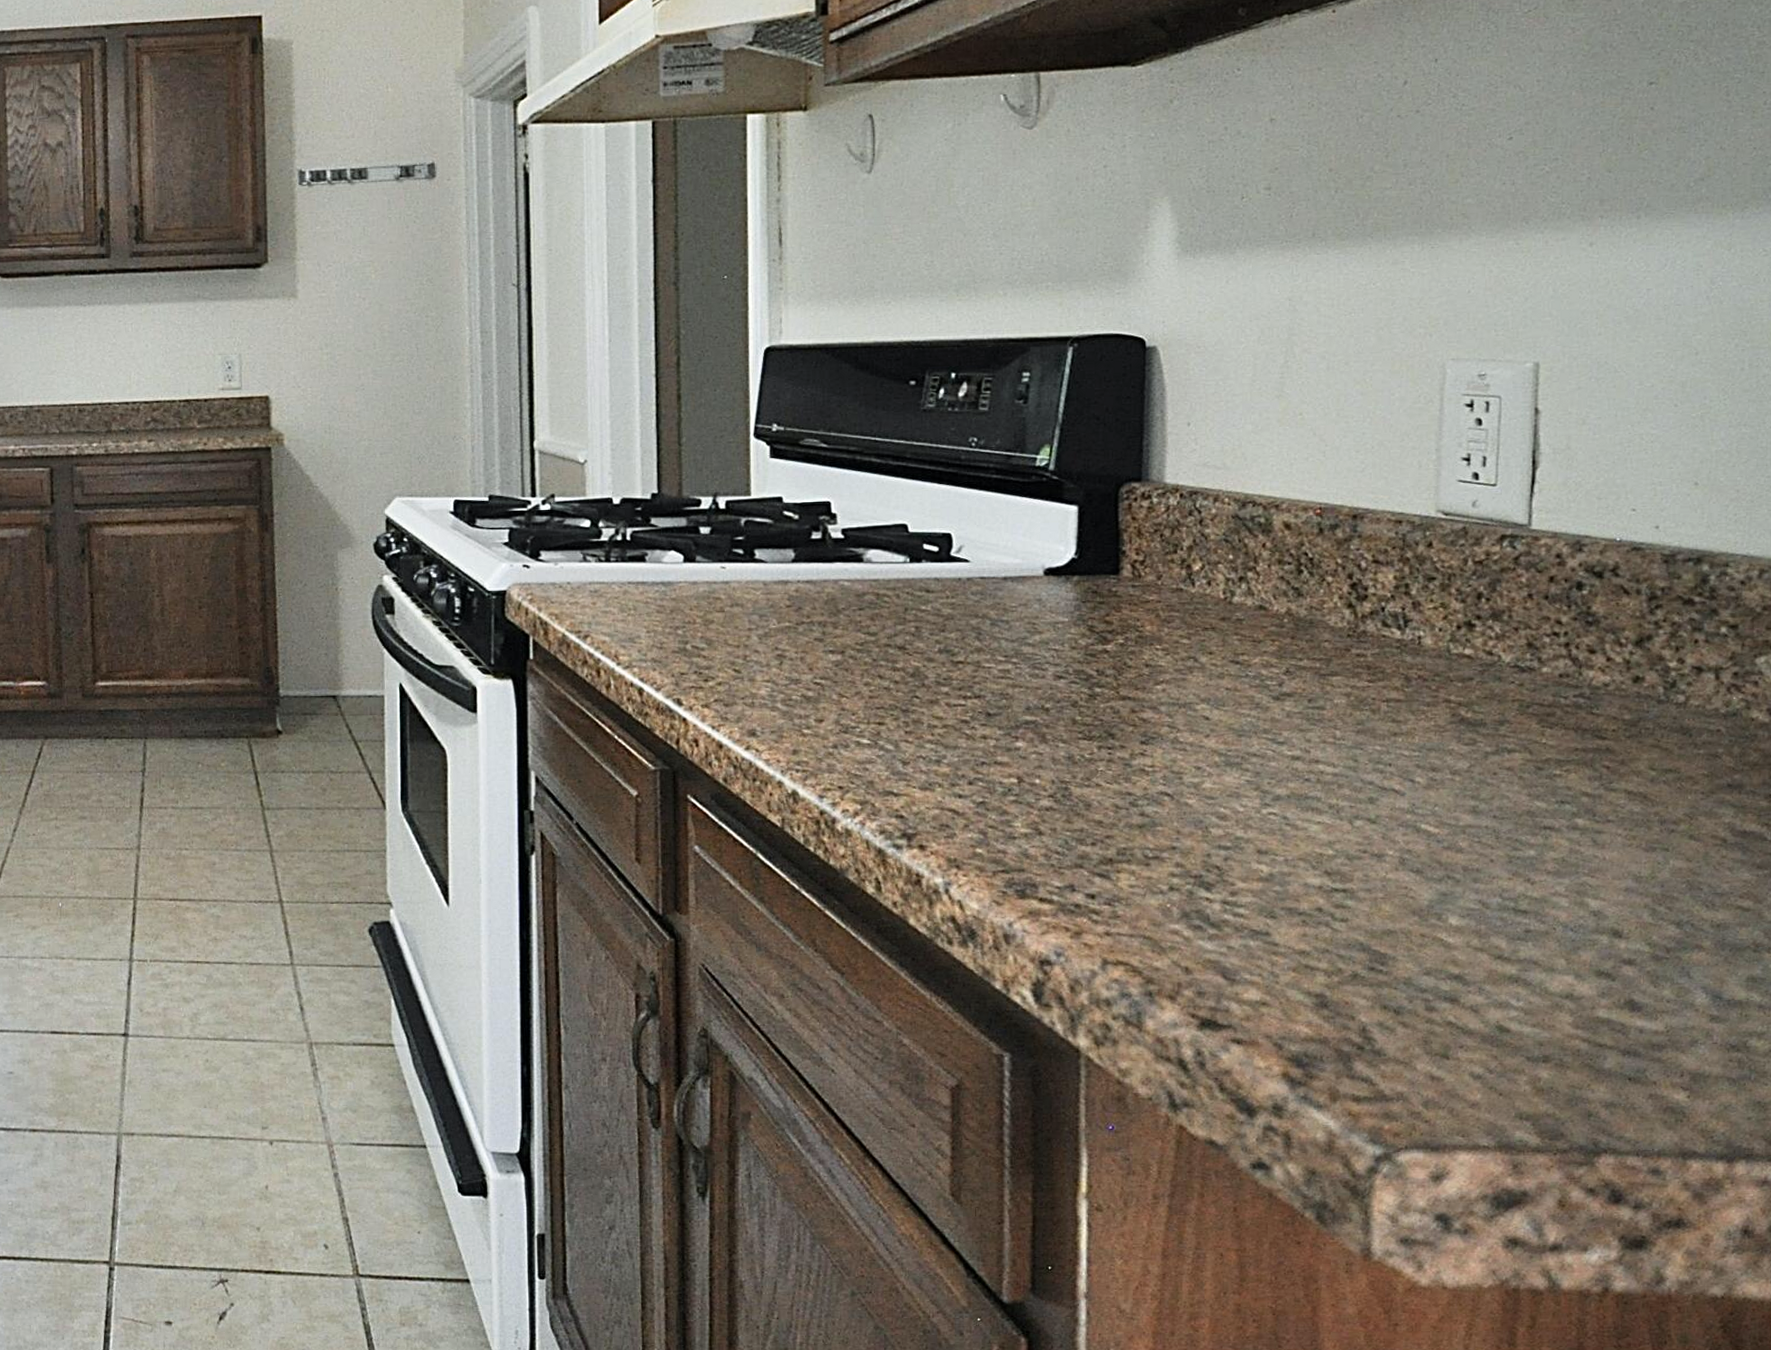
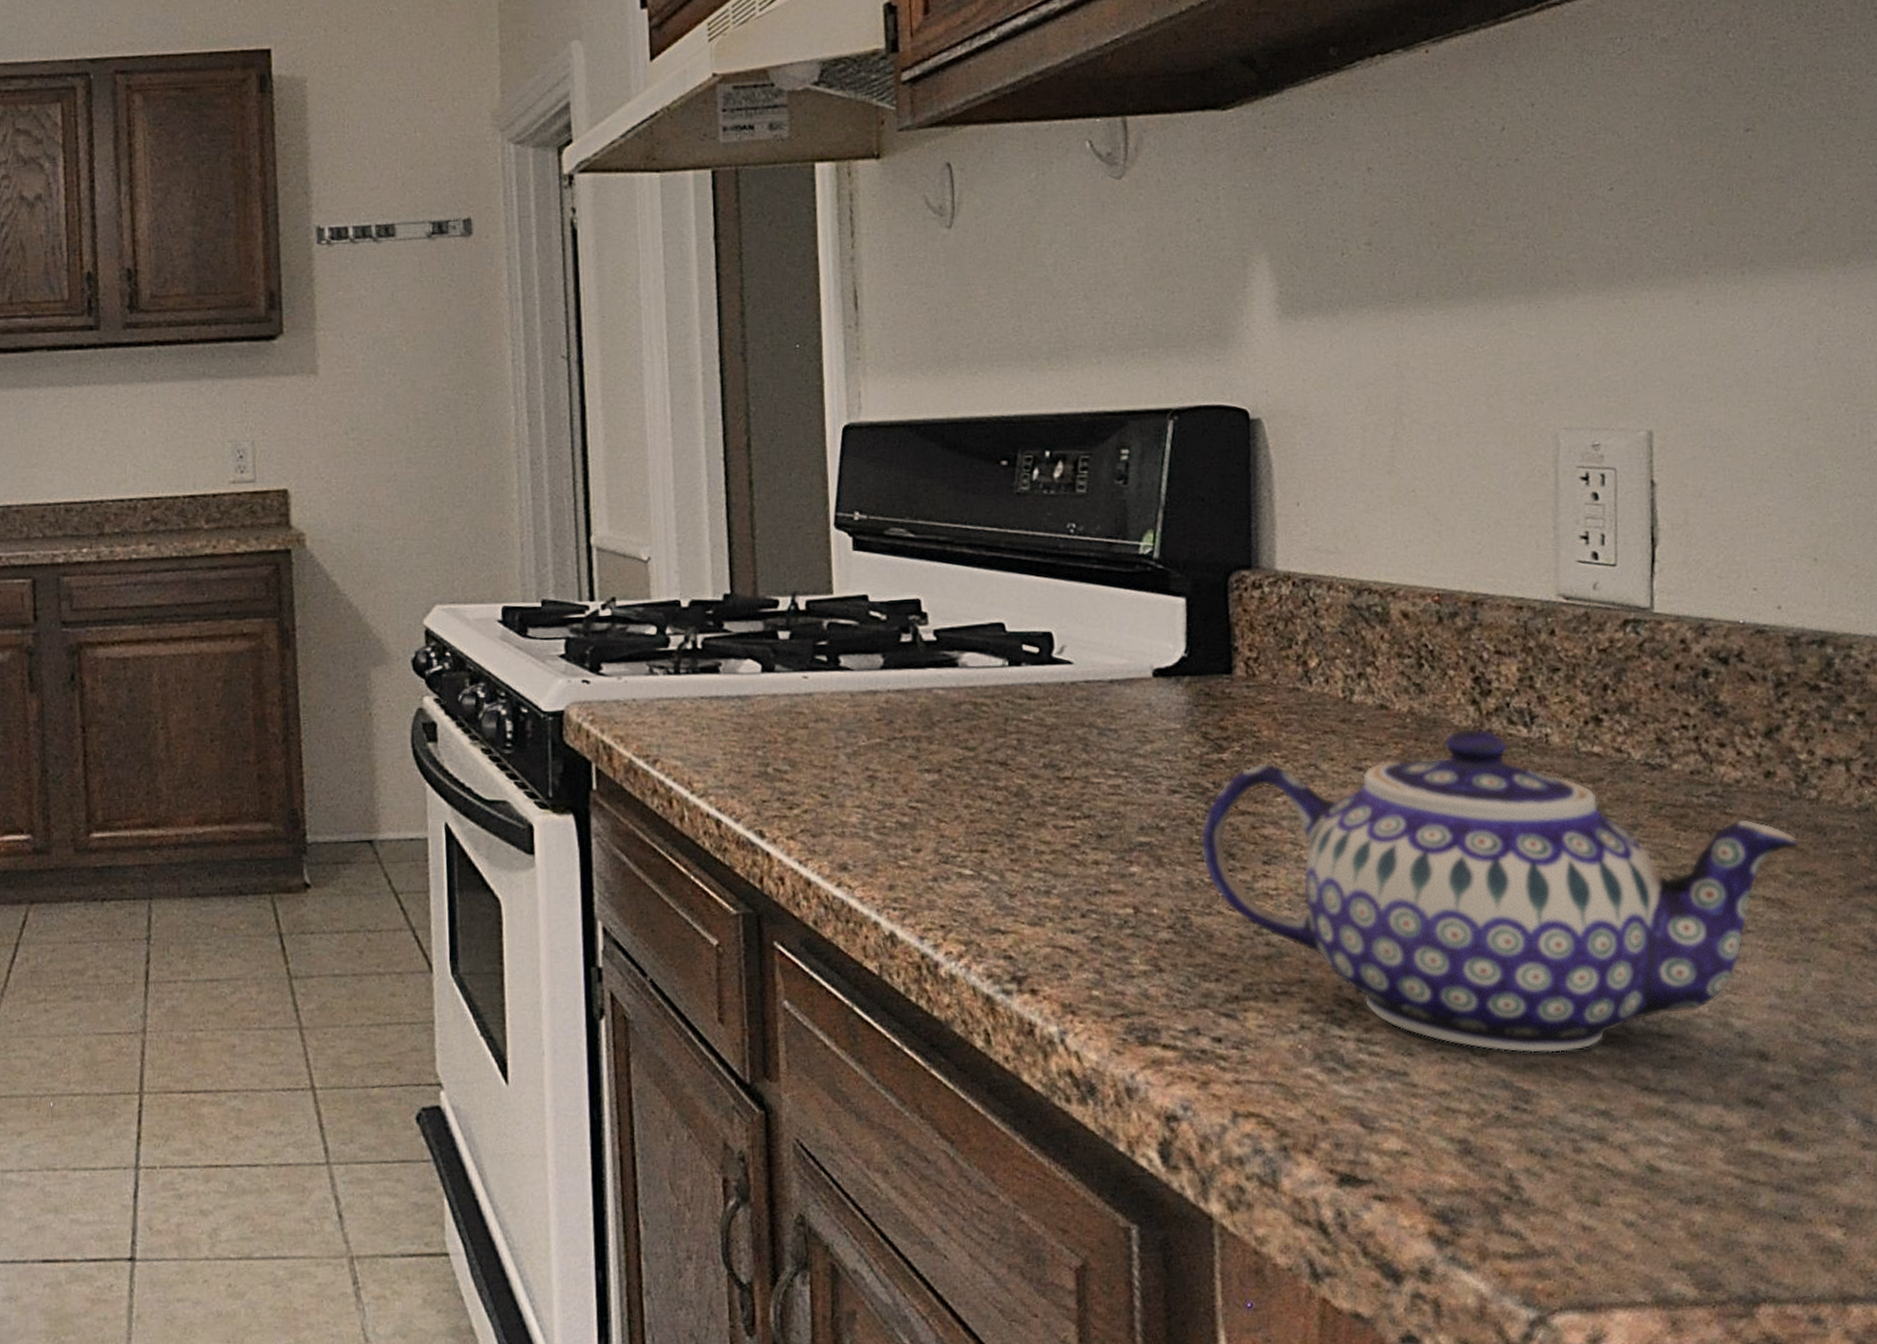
teapot: none [1083,629,1664,922] -> present [1201,727,1799,1054]

